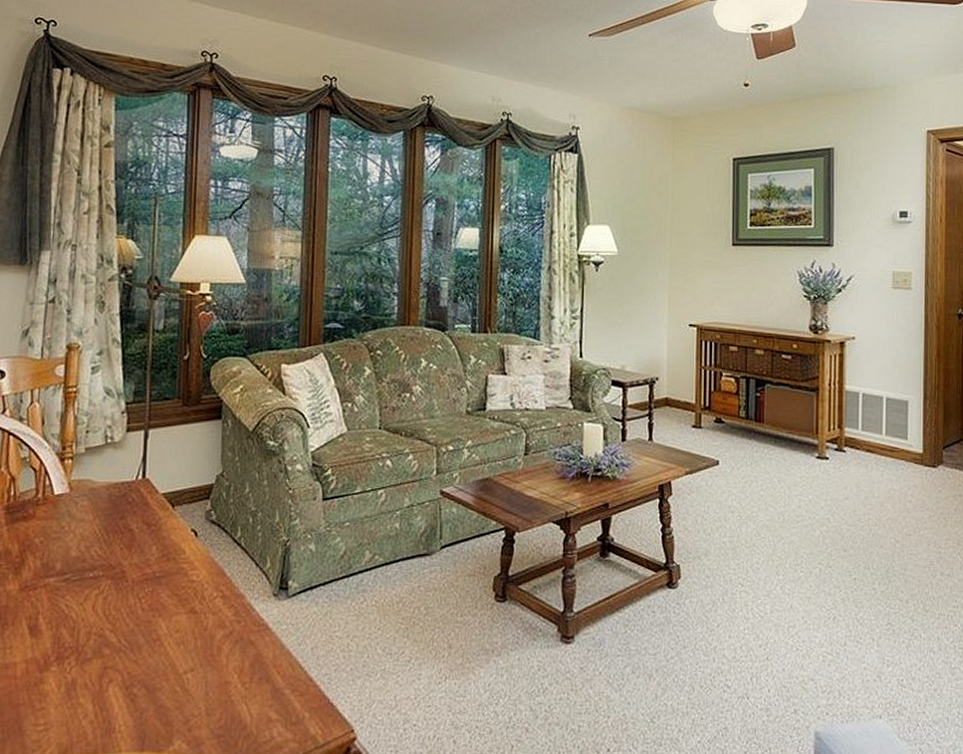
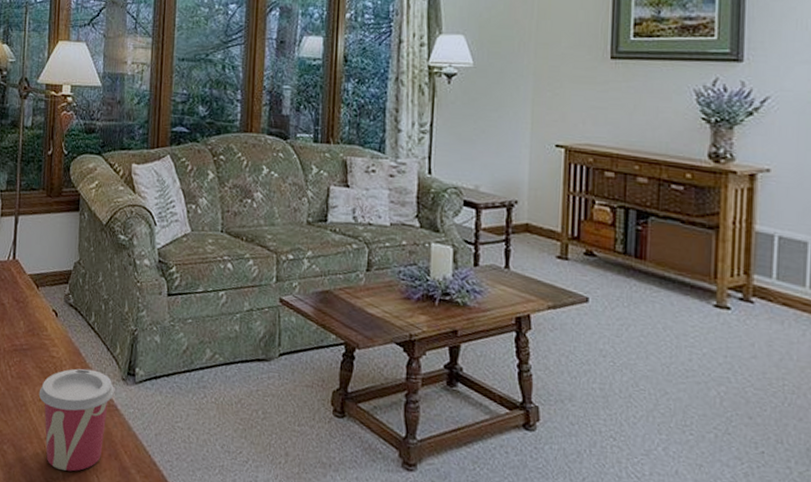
cup: none [175,589,266,704] -> present [38,368,115,472]

